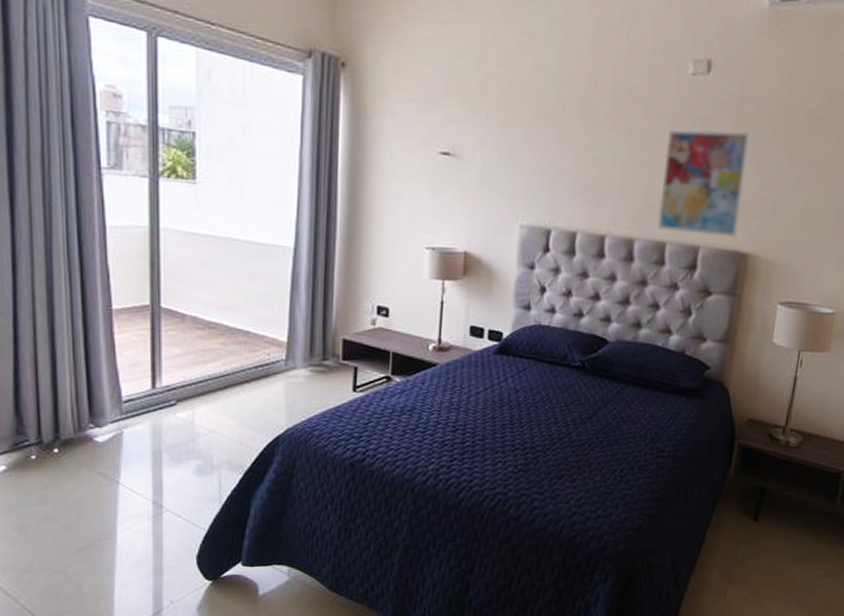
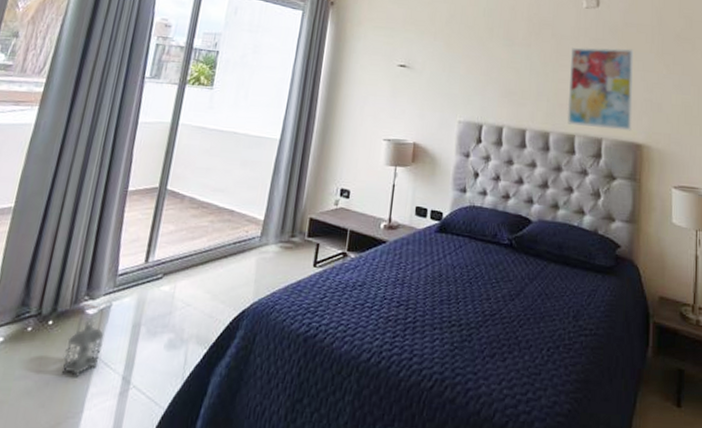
lantern: none [80,432,122,503] -> present [62,304,105,378]

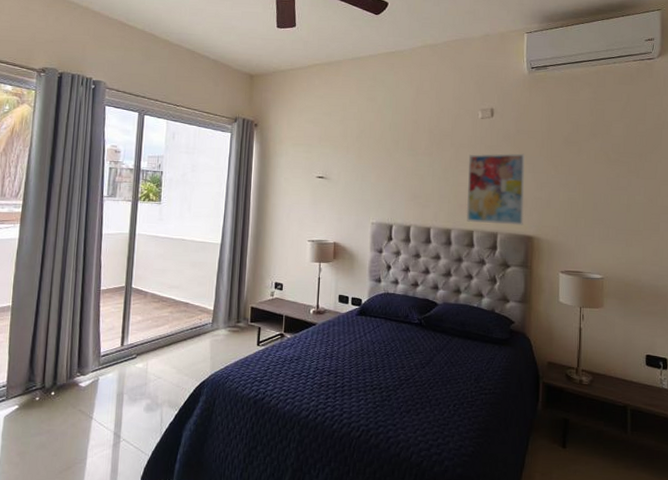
lantern: present [62,304,105,378] -> none [67,379,96,434]

